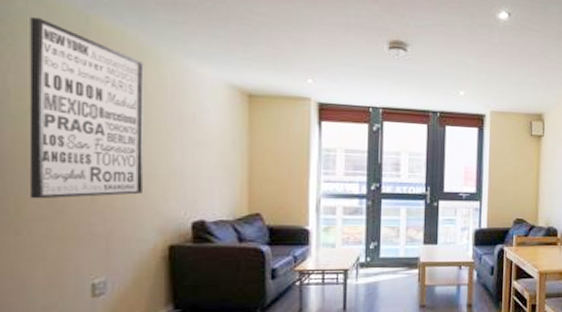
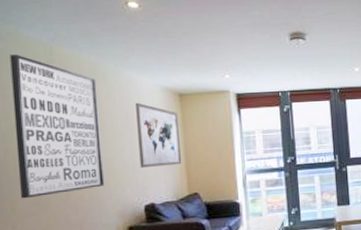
wall art: none [191,97,245,178] -> present [136,102,182,168]

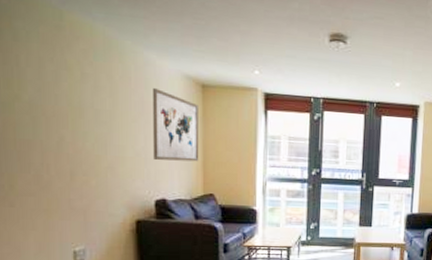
wall art: present [10,55,104,199] -> none [13,13,112,177]

